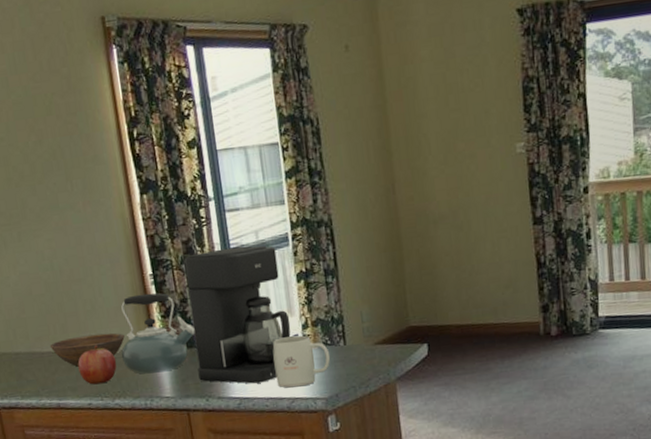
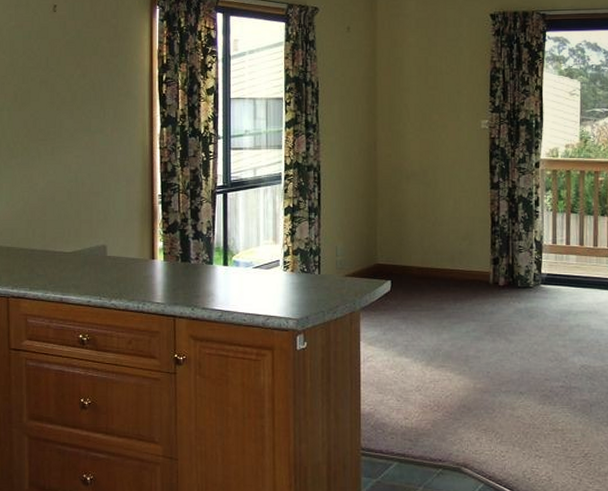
bowl: present [49,333,125,367] -> none [62,241,129,267]
fruit: present [77,345,117,385] -> none [84,250,119,285]
kettle: present [121,293,195,374] -> none [123,211,191,280]
coffee maker: present [184,245,291,384] -> none [188,180,274,299]
mug: present [272,335,331,388] -> none [256,261,306,306]

